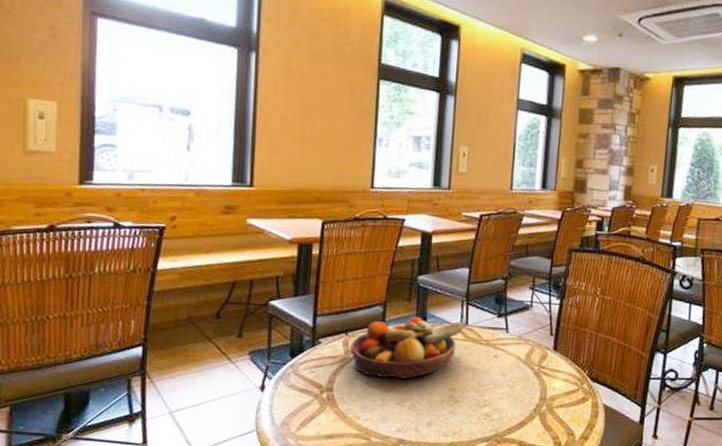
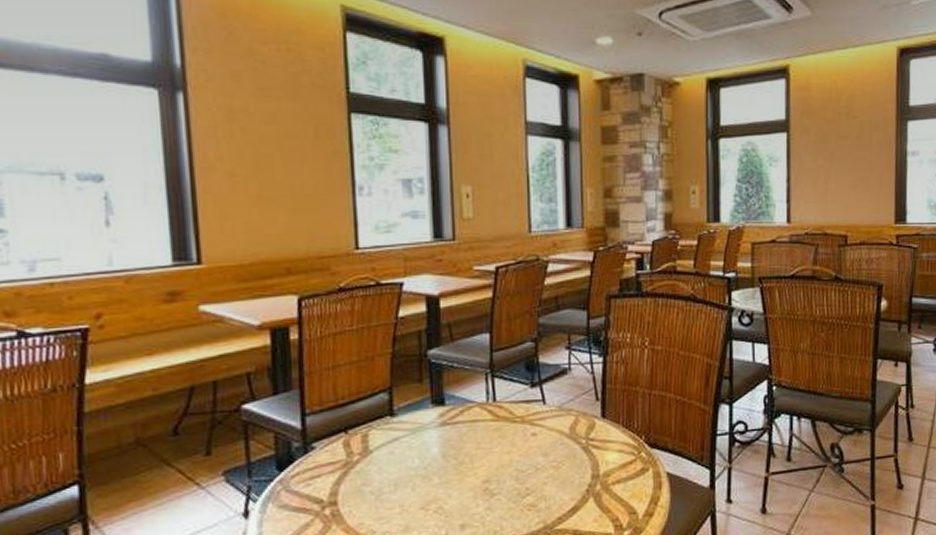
fruit bowl: present [350,316,466,379] -> none [353,399,494,480]

